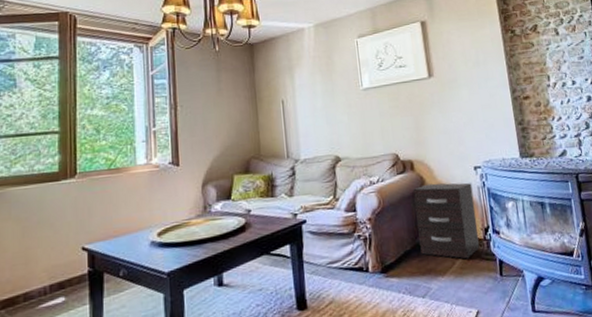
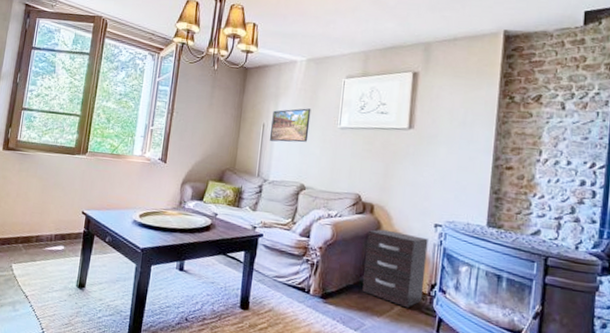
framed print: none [290,75,333,117] -> present [269,108,311,143]

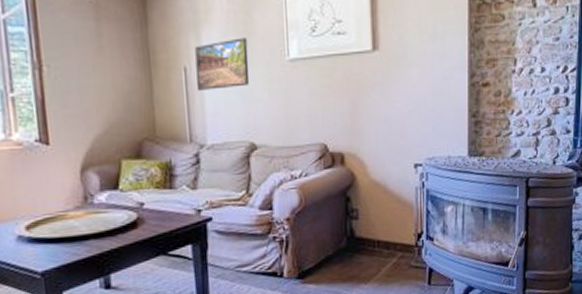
dresser: present [362,229,428,308] -> none [341,181,411,267]

